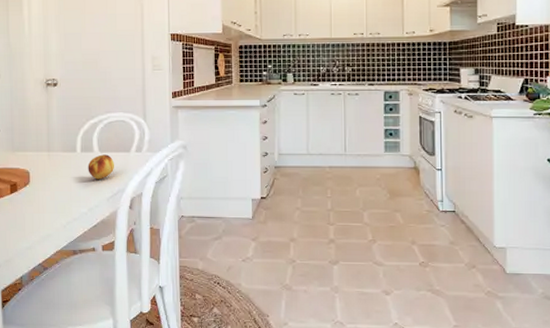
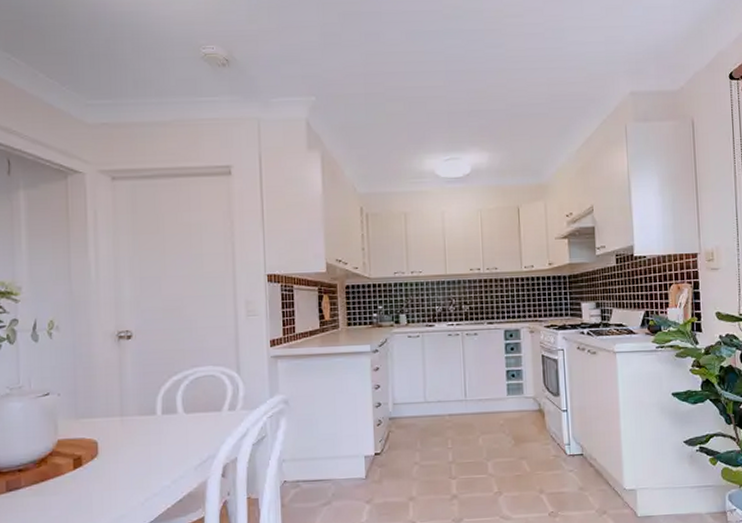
fruit: present [88,154,114,179] -> none [170,415,203,445]

